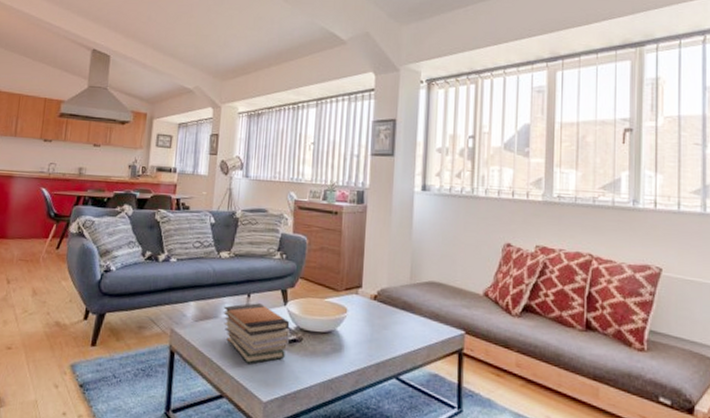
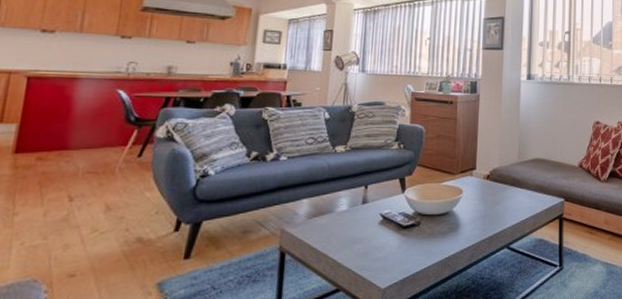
book stack: present [223,303,290,363] -> none [339,193,408,253]

